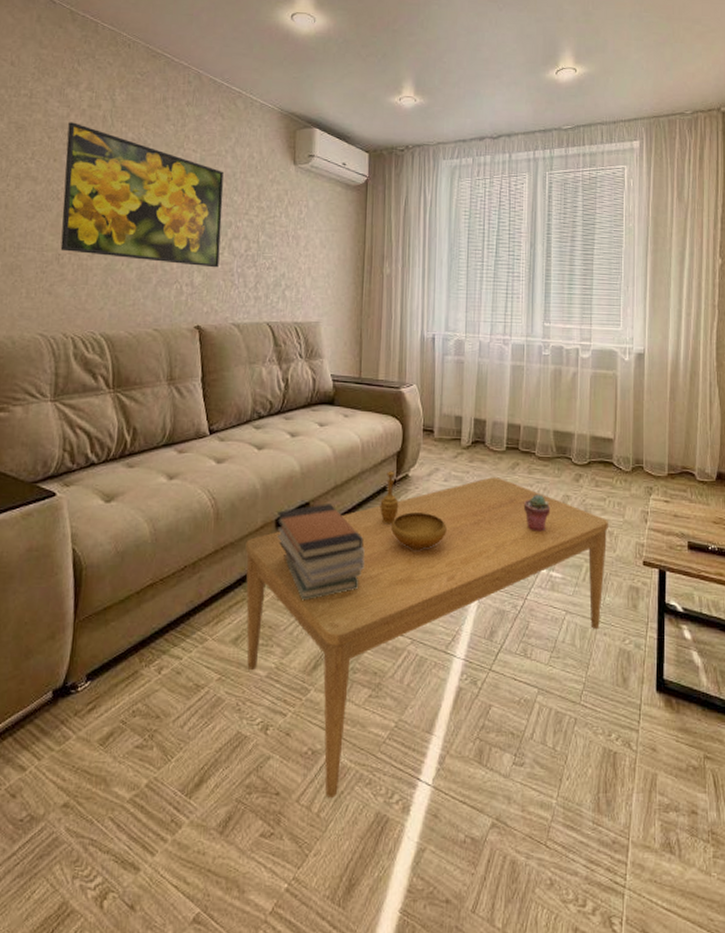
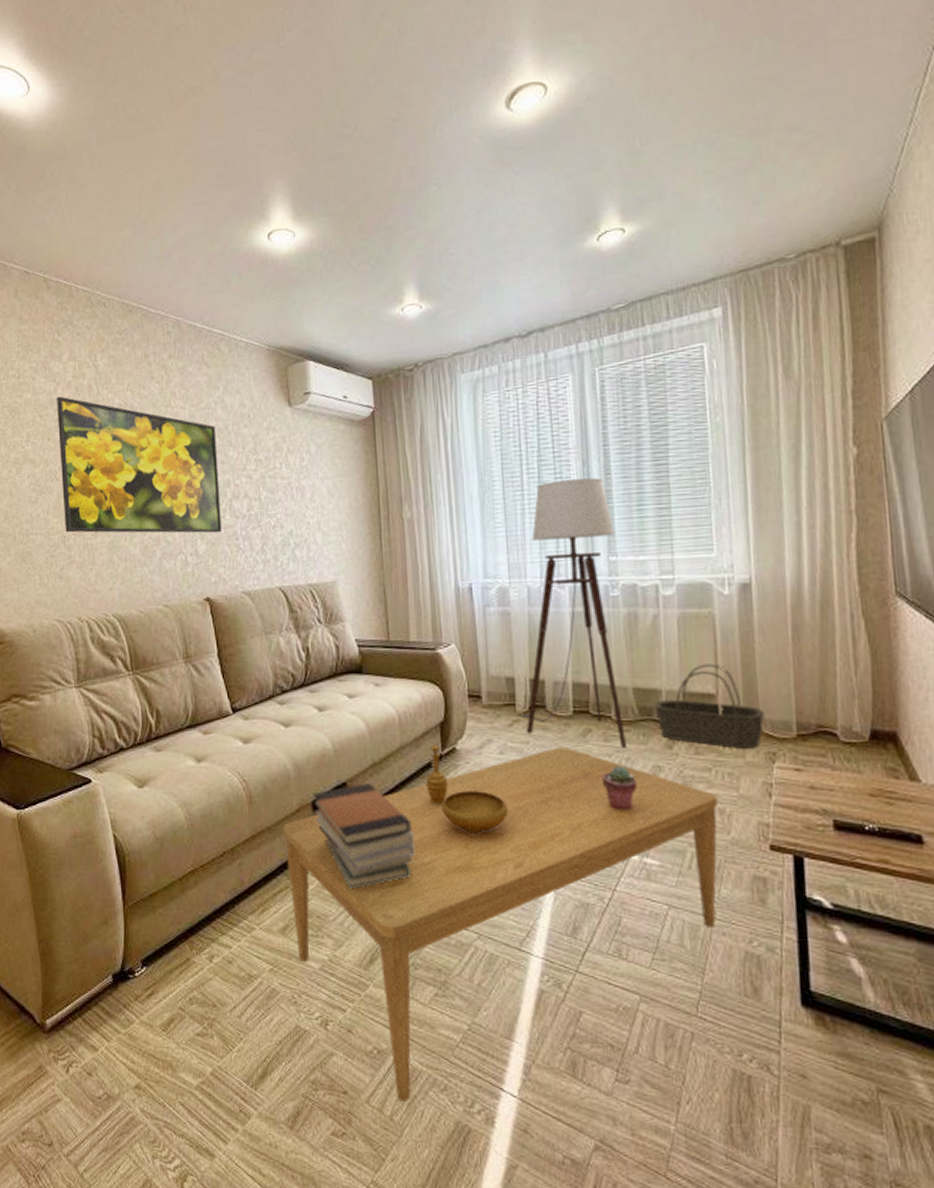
floor lamp: none [465,257,551,480] -> present [521,477,626,748]
basket: none [568,414,647,483] -> present [654,663,765,748]

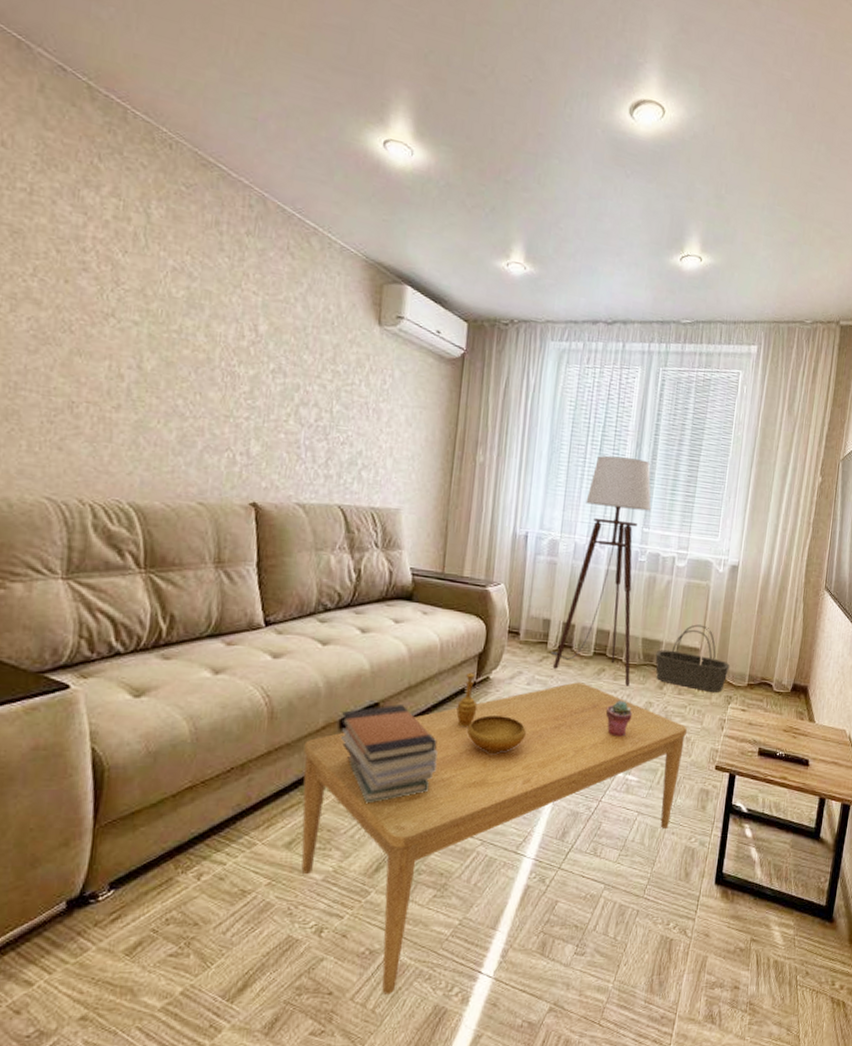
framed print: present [57,396,222,533] -> none [74,234,291,438]

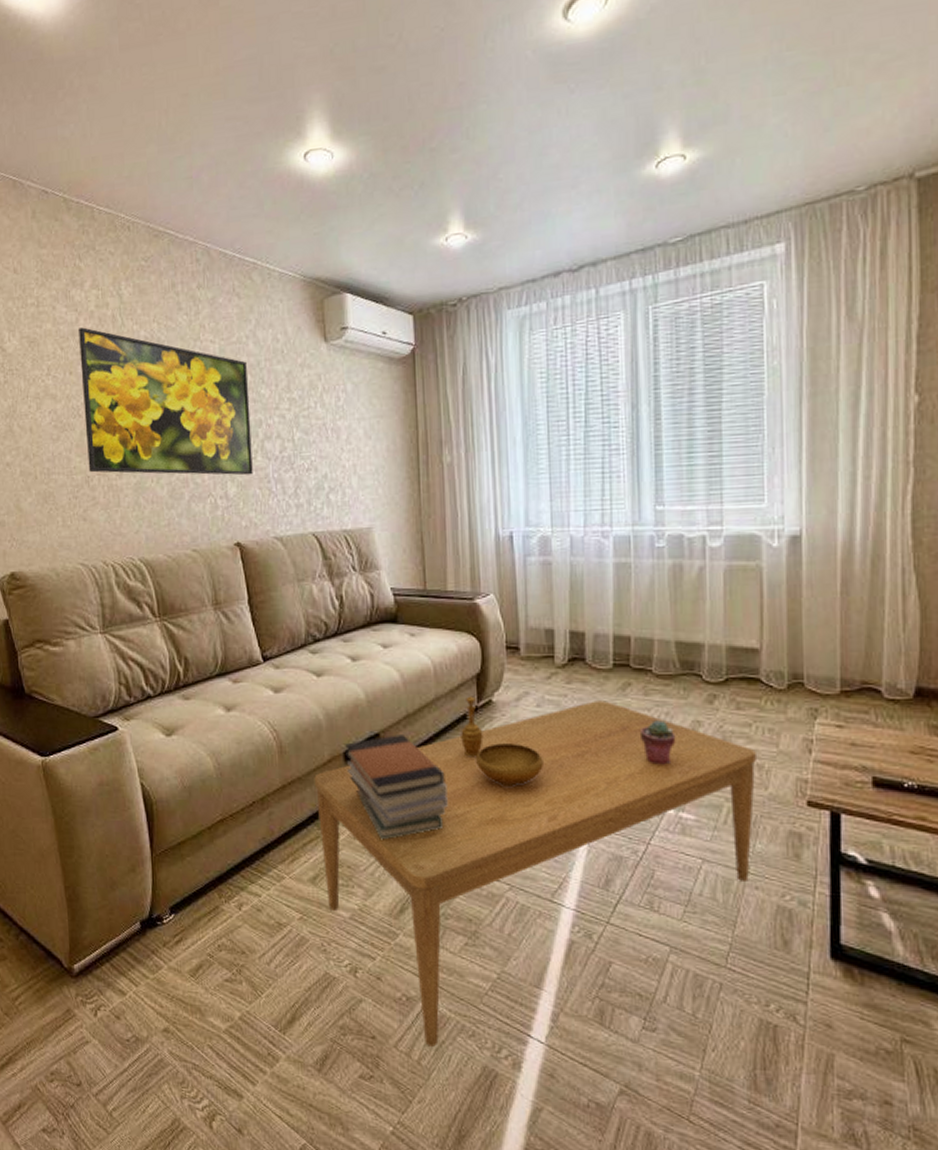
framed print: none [74,234,291,438] -> present [79,327,253,476]
floor lamp: present [551,455,652,686] -> none [560,423,666,702]
basket: present [655,624,730,692] -> none [697,618,809,704]

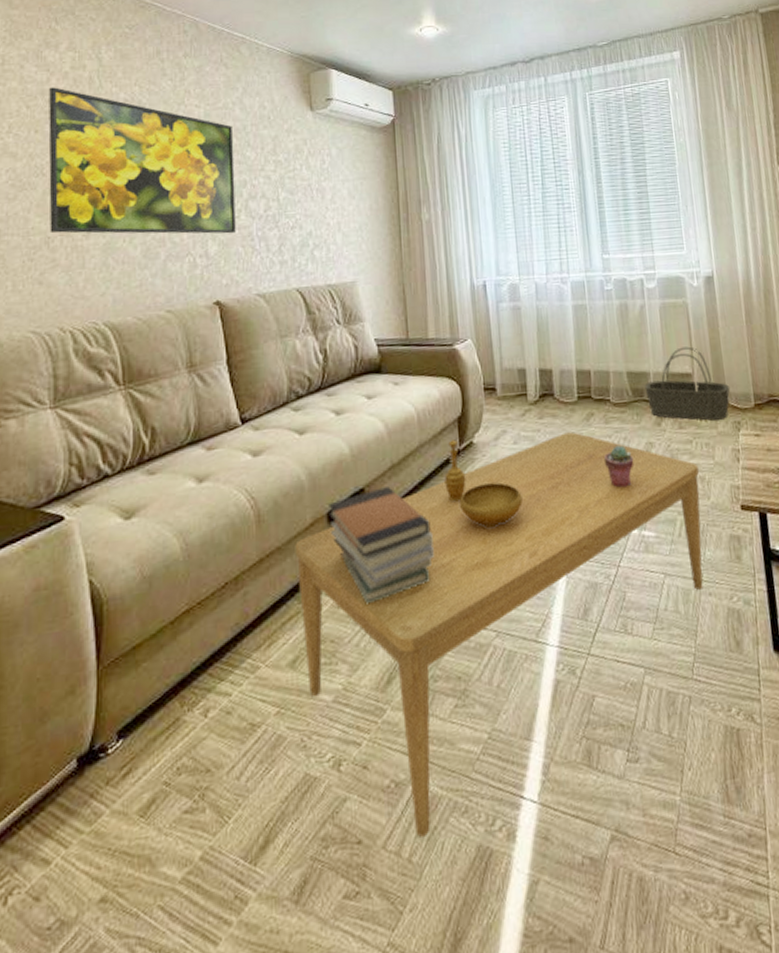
basket: none [697,618,809,704] -> present [645,346,730,421]

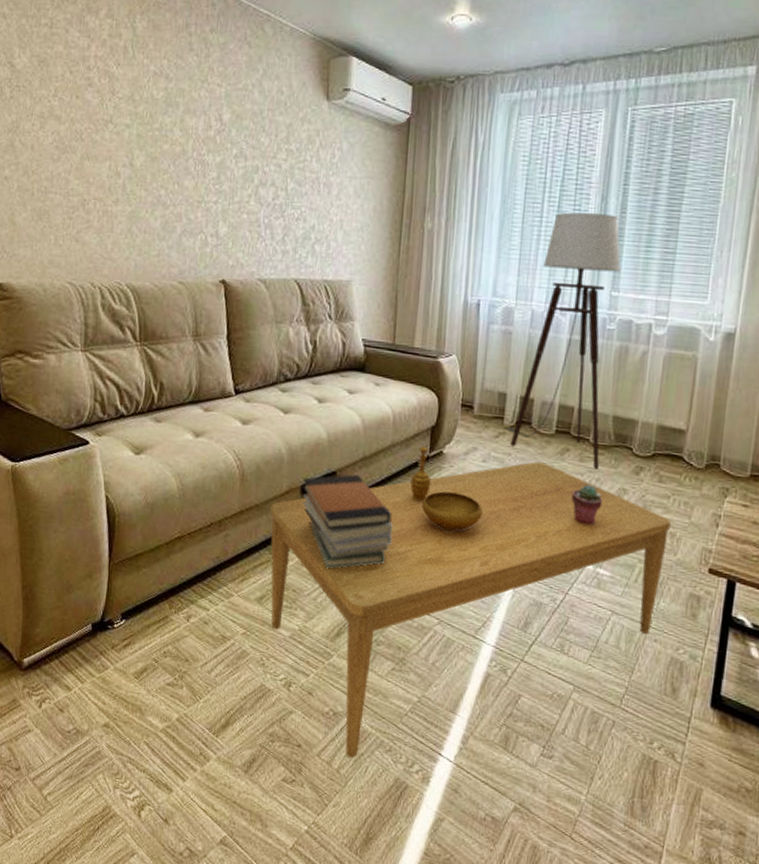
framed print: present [48,87,236,234] -> none [85,54,250,218]
floor lamp: none [532,186,623,429] -> present [508,212,622,469]
basket: present [645,346,730,421] -> none [629,402,727,483]

